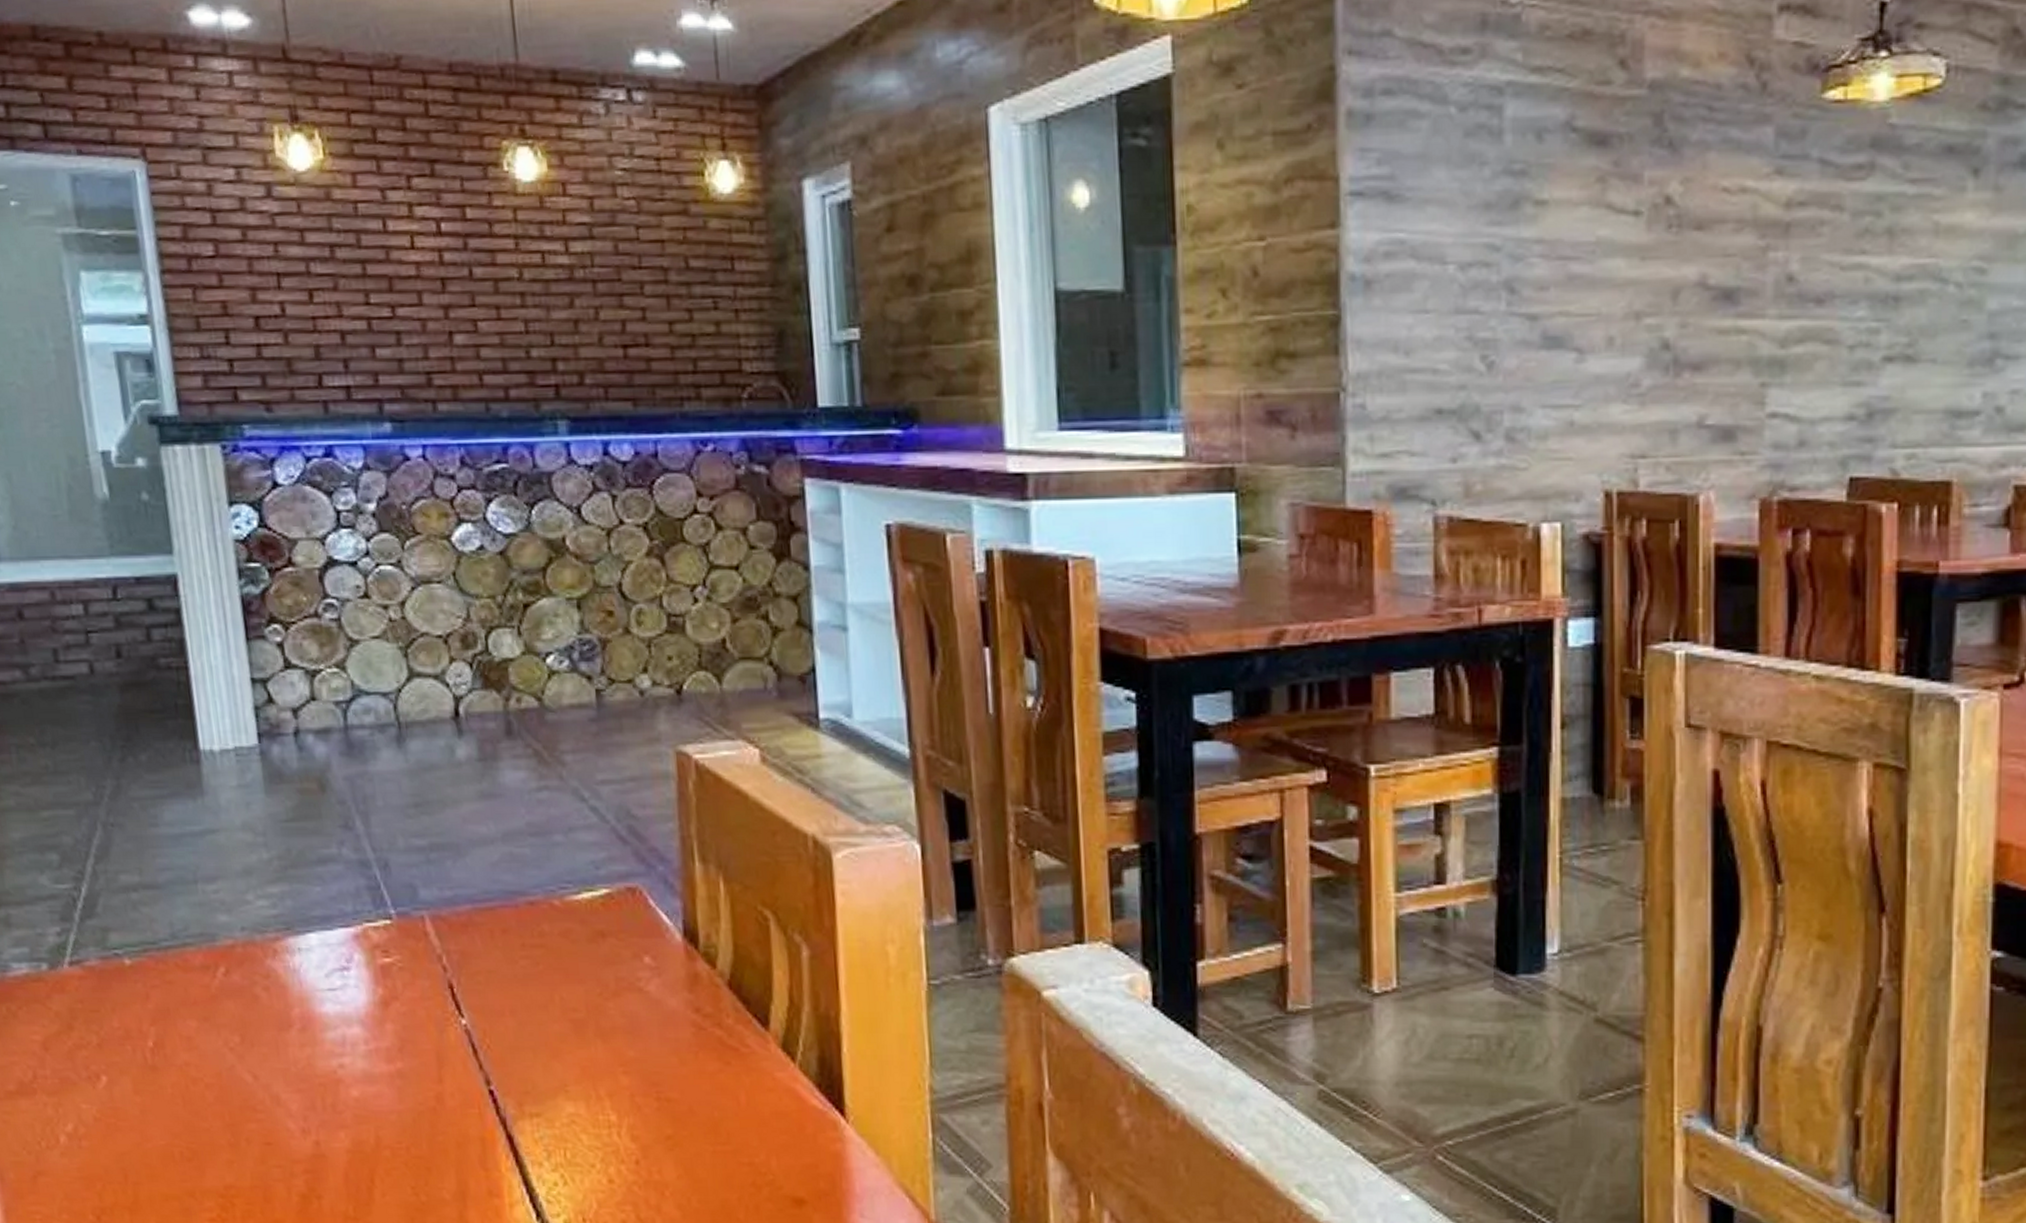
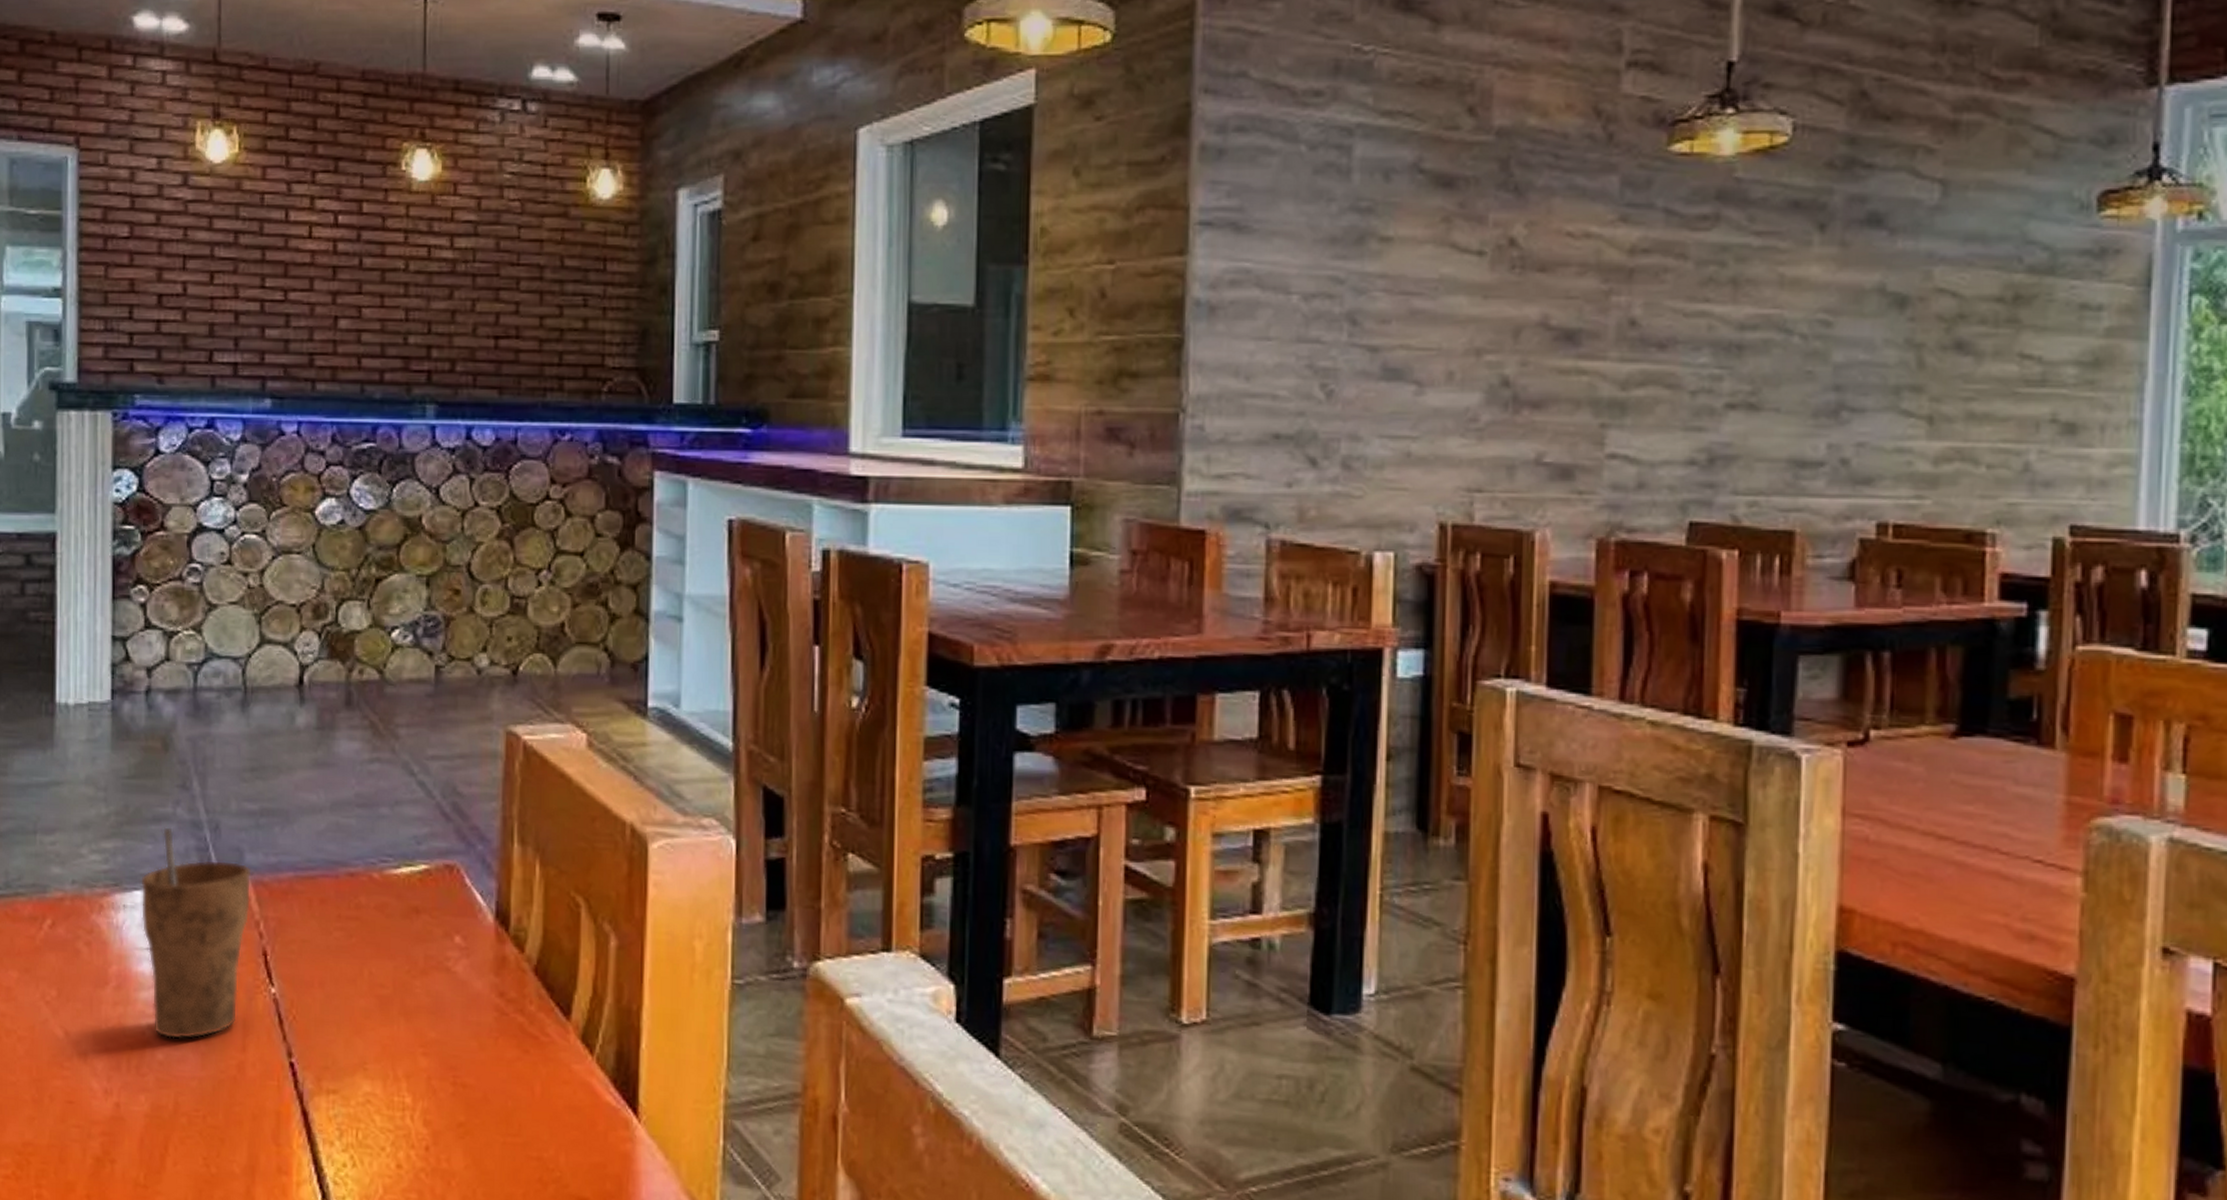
cup: none [313,868,431,1075] -> present [140,827,252,1039]

